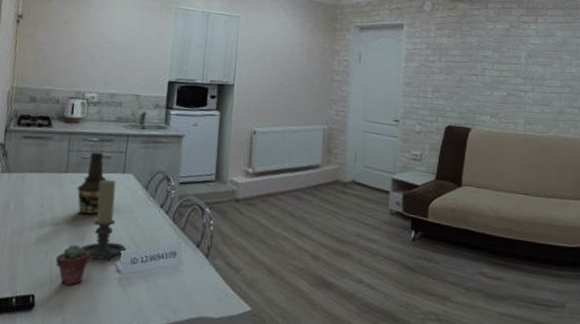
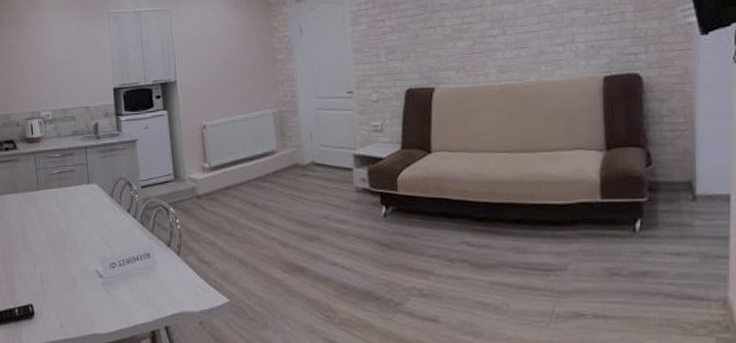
potted succulent: present [55,244,90,286] -> none [45,255,74,294]
bottle: present [77,152,107,214] -> none [50,167,75,226]
candle holder: present [81,179,126,261] -> none [64,191,103,268]

